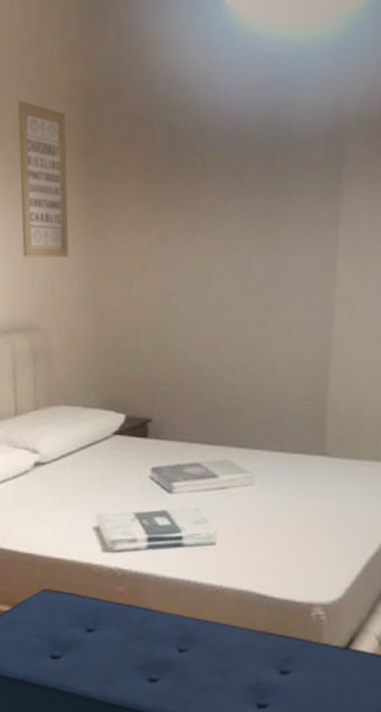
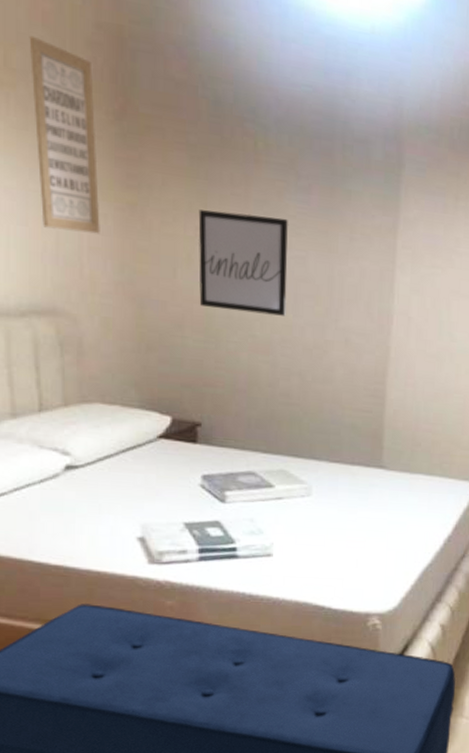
wall art: none [151,224,233,314] -> present [198,210,288,316]

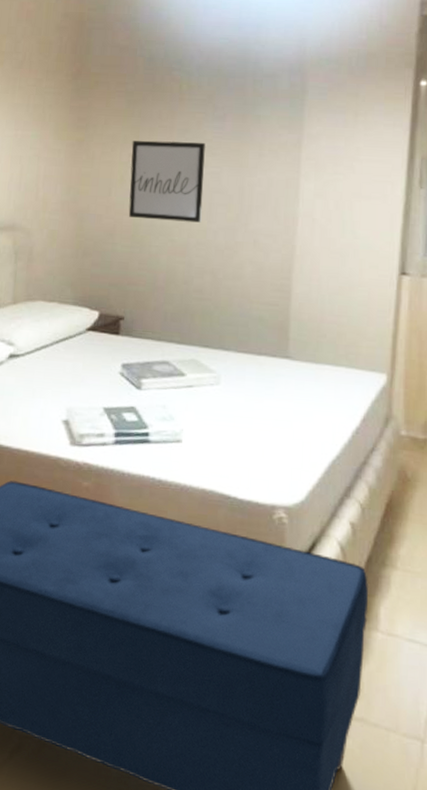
wall art: present [29,35,100,234] -> none [11,28,59,165]

